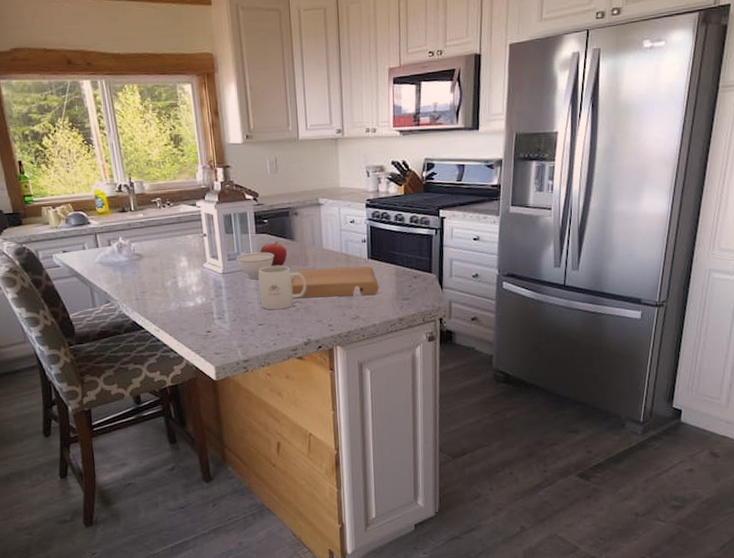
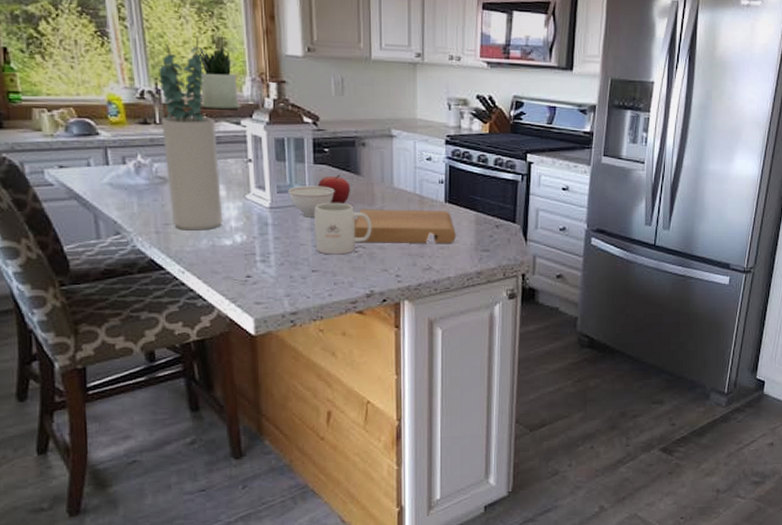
vase: none [131,136,187,297] -> present [158,37,223,231]
planter: none [159,142,196,196] -> present [197,47,242,110]

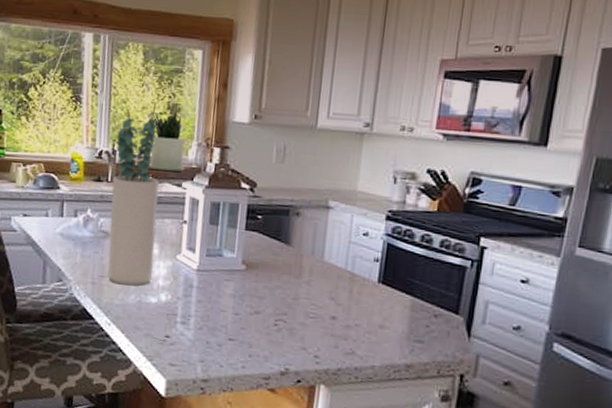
bowl: present [288,185,335,218] -> none [216,251,263,285]
mug: present [313,202,372,255] -> none [235,270,296,326]
fruit: present [317,174,350,205] -> none [245,242,279,274]
cutting board: present [354,209,456,243] -> none [276,280,387,328]

